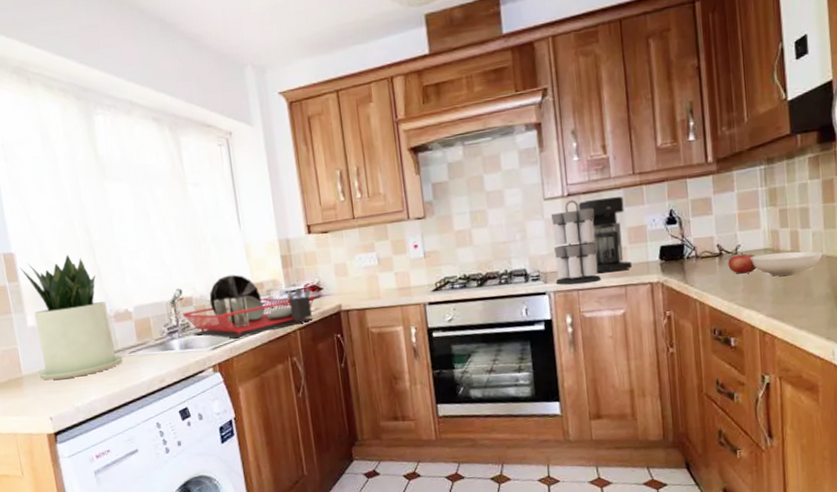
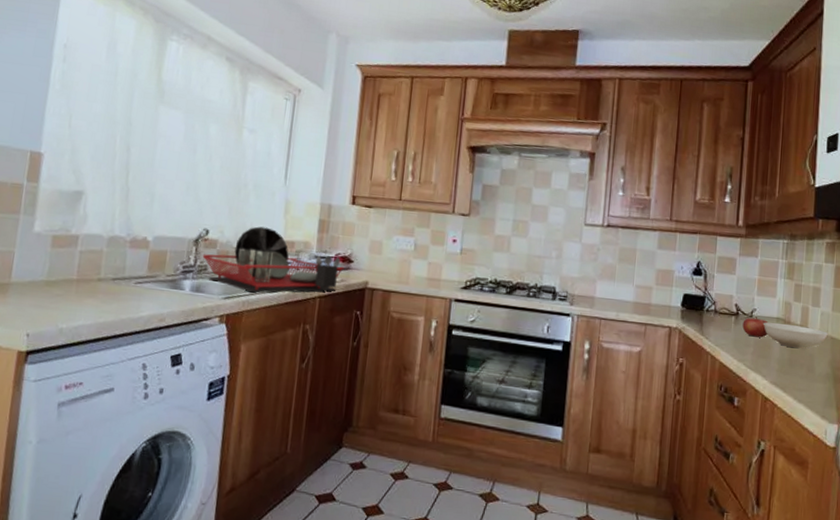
planter: present [19,255,124,380] -> none [27,165,128,297]
spice rack: present [550,200,601,286] -> none [581,231,629,315]
coffee maker: present [578,196,632,274] -> none [612,234,658,309]

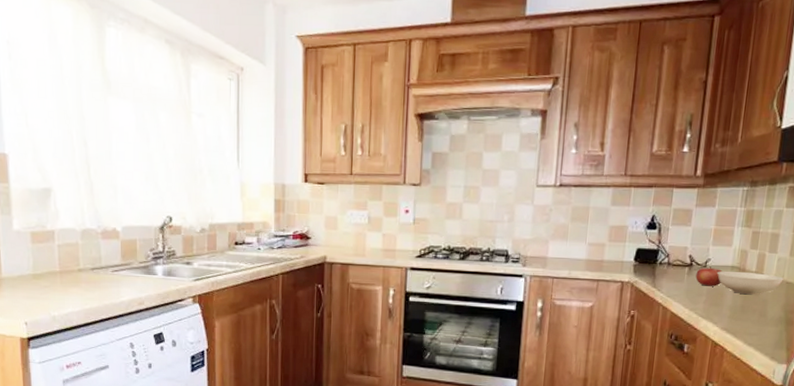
dish rack: present [202,226,344,293] -> none [169,210,303,274]

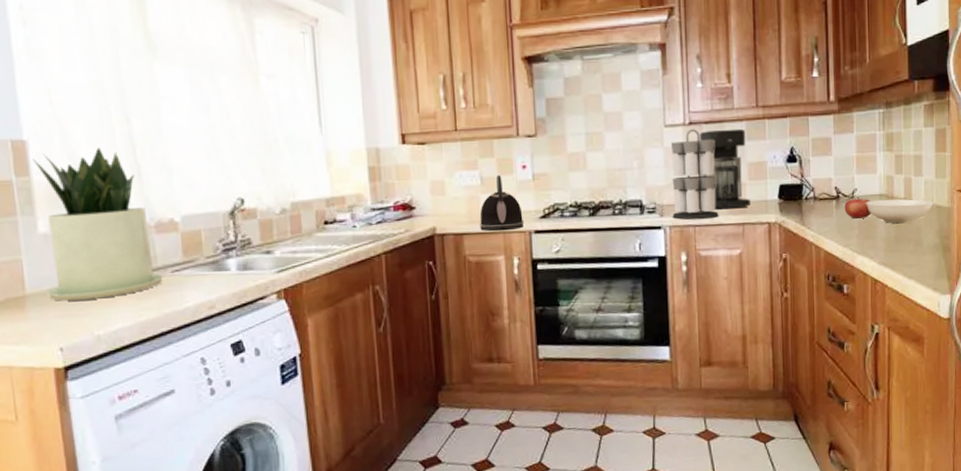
planter: none [11,164,106,287] -> present [32,148,165,301]
kettle: none [363,216,403,266] -> present [479,174,525,232]
spice rack: none [533,191,582,273] -> present [670,129,719,221]
coffee maker: none [565,193,611,265] -> present [699,128,750,210]

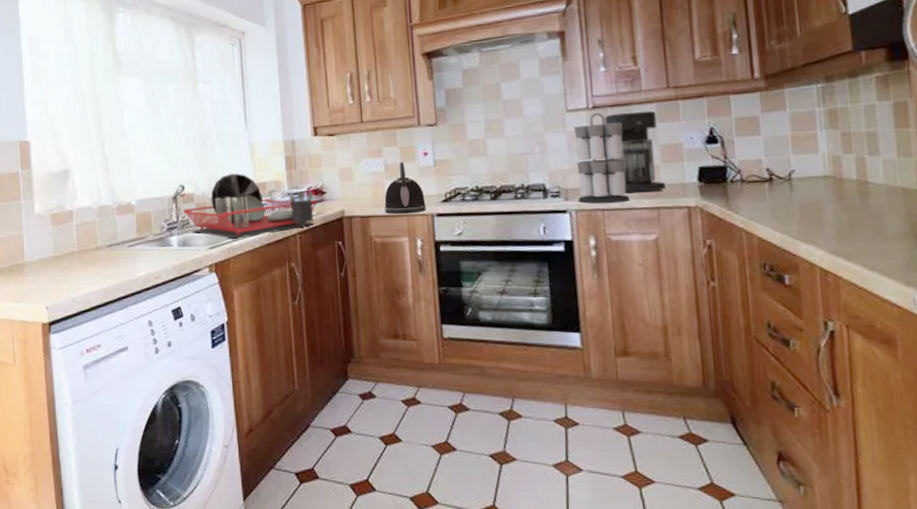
planter: present [32,148,165,301] -> none [33,145,123,269]
dish rack: none [242,185,406,261] -> present [183,173,318,239]
fruit: present [844,195,871,219] -> none [780,177,815,203]
bowl: present [865,199,933,224] -> none [806,180,897,208]

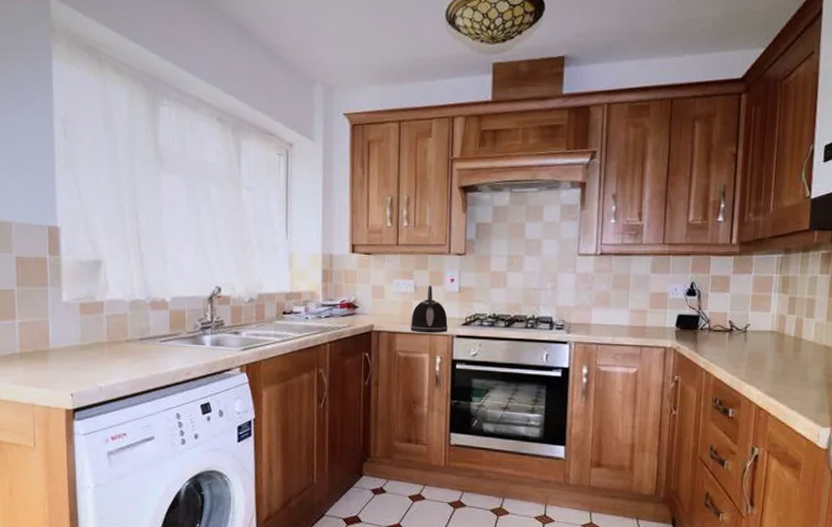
dish rack: present [183,173,318,239] -> none [218,281,350,343]
spice rack: present [573,113,630,205] -> none [577,259,623,340]
coffee maker: present [605,110,666,193] -> none [607,261,651,332]

